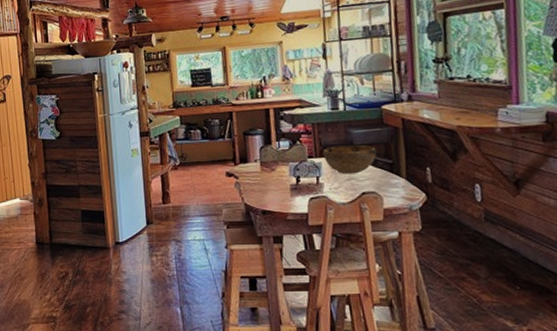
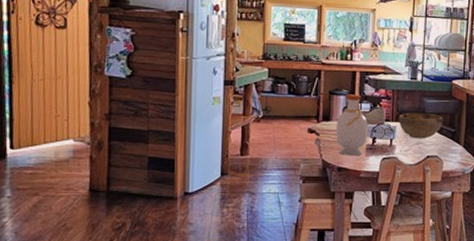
bottle: none [255,132,290,198] -> present [336,94,368,156]

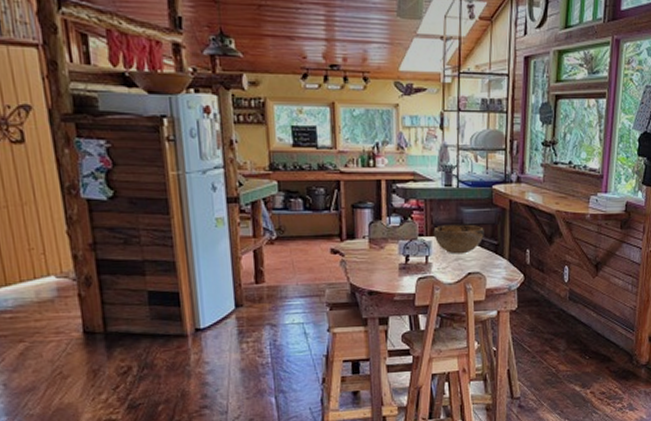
bottle: present [336,94,368,156] -> none [363,207,399,278]

